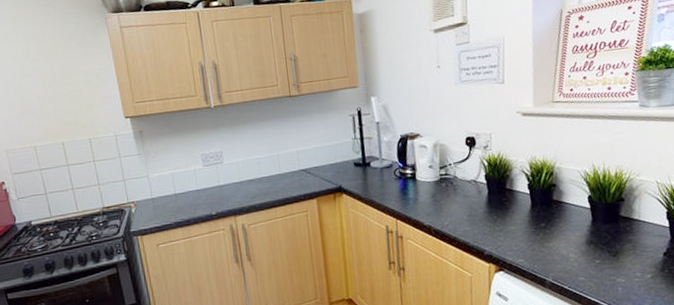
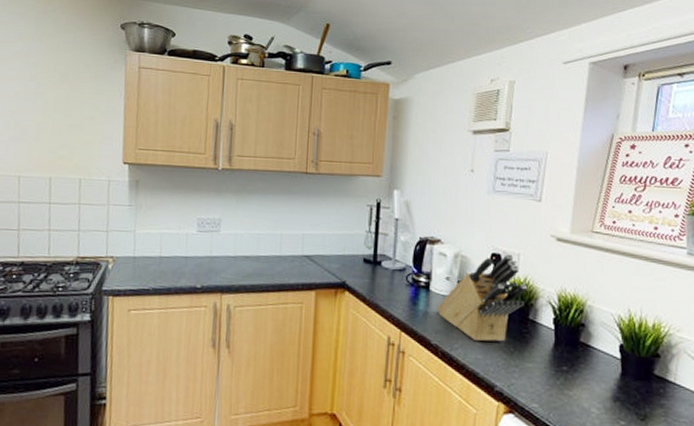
knife block: none [424,135,502,216] -> present [436,254,528,342]

